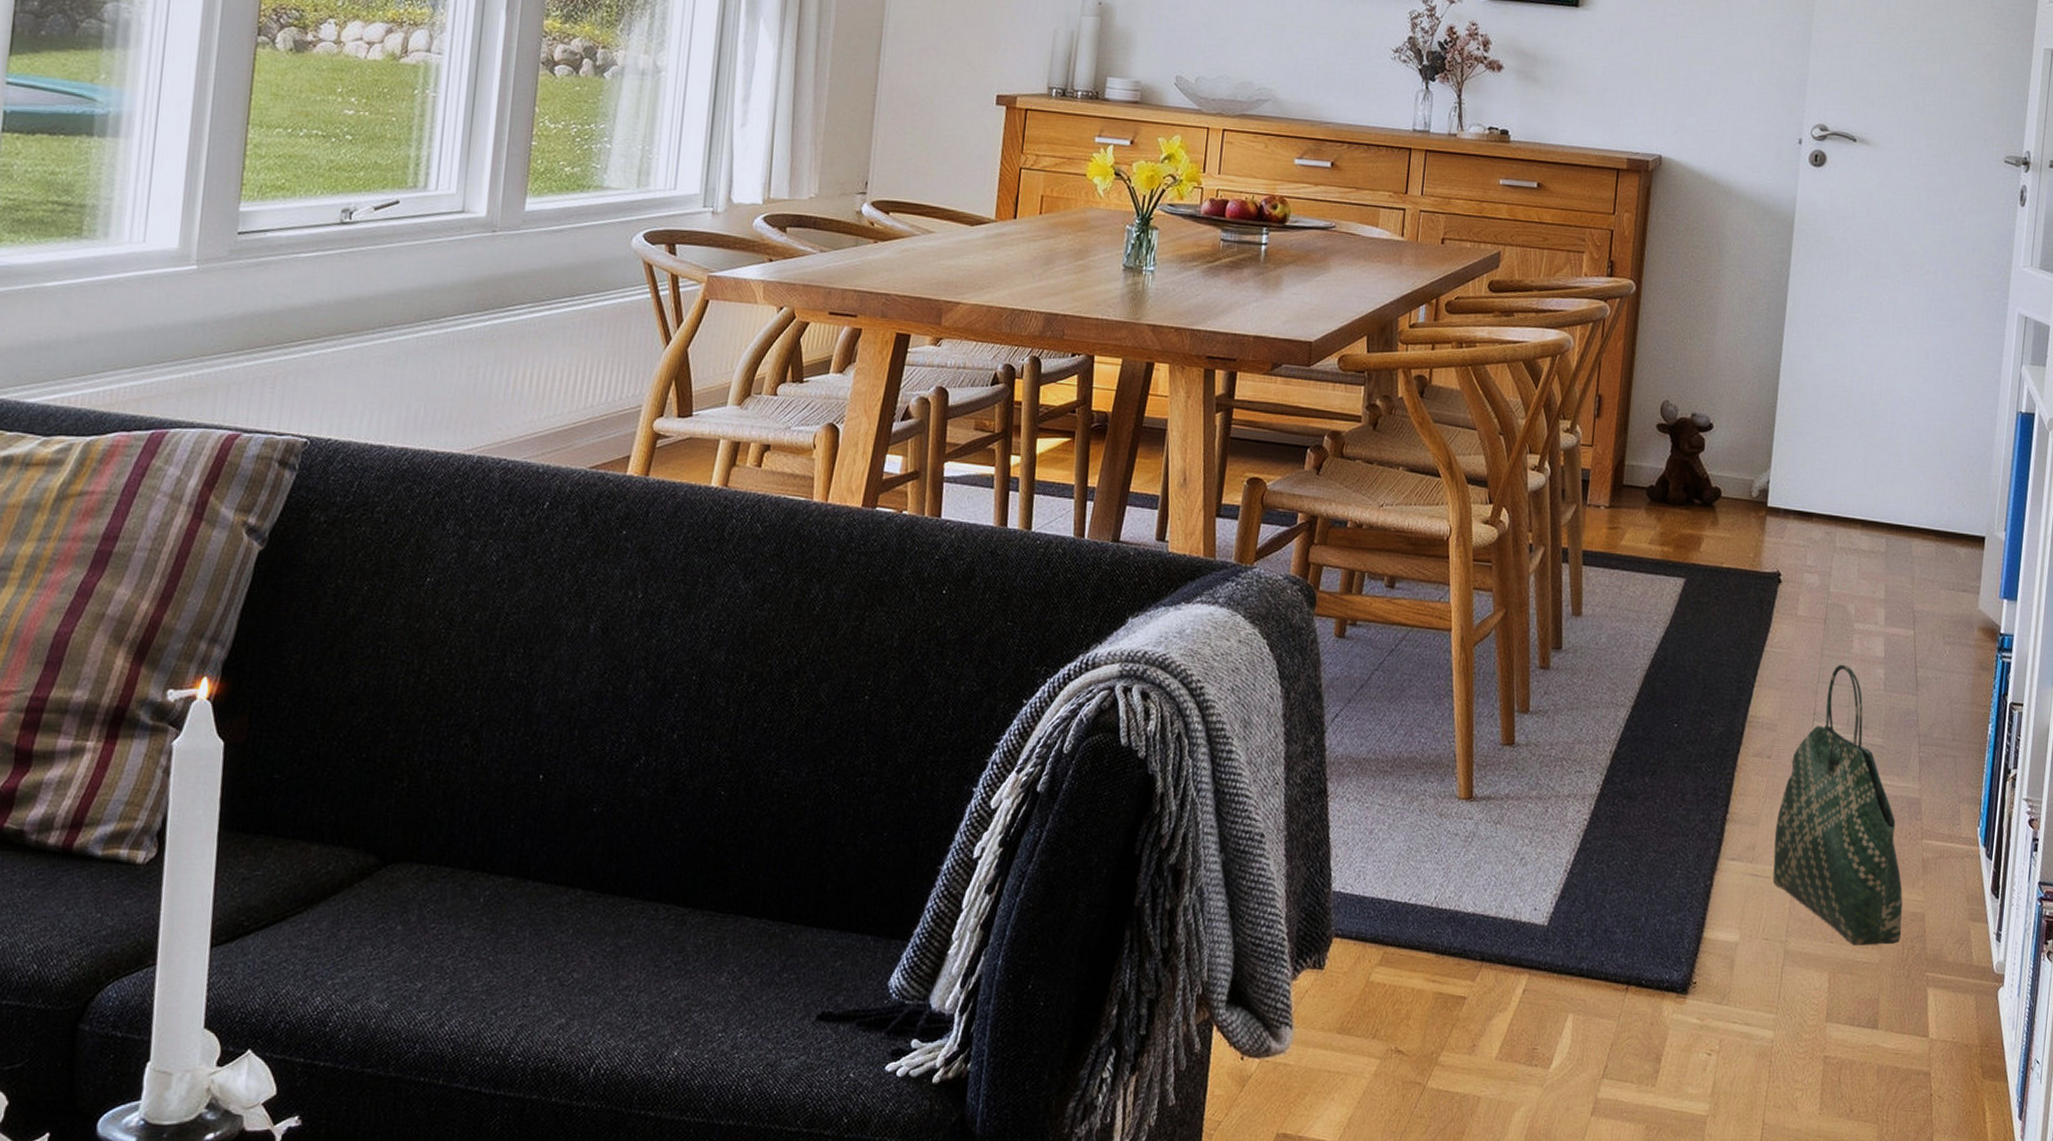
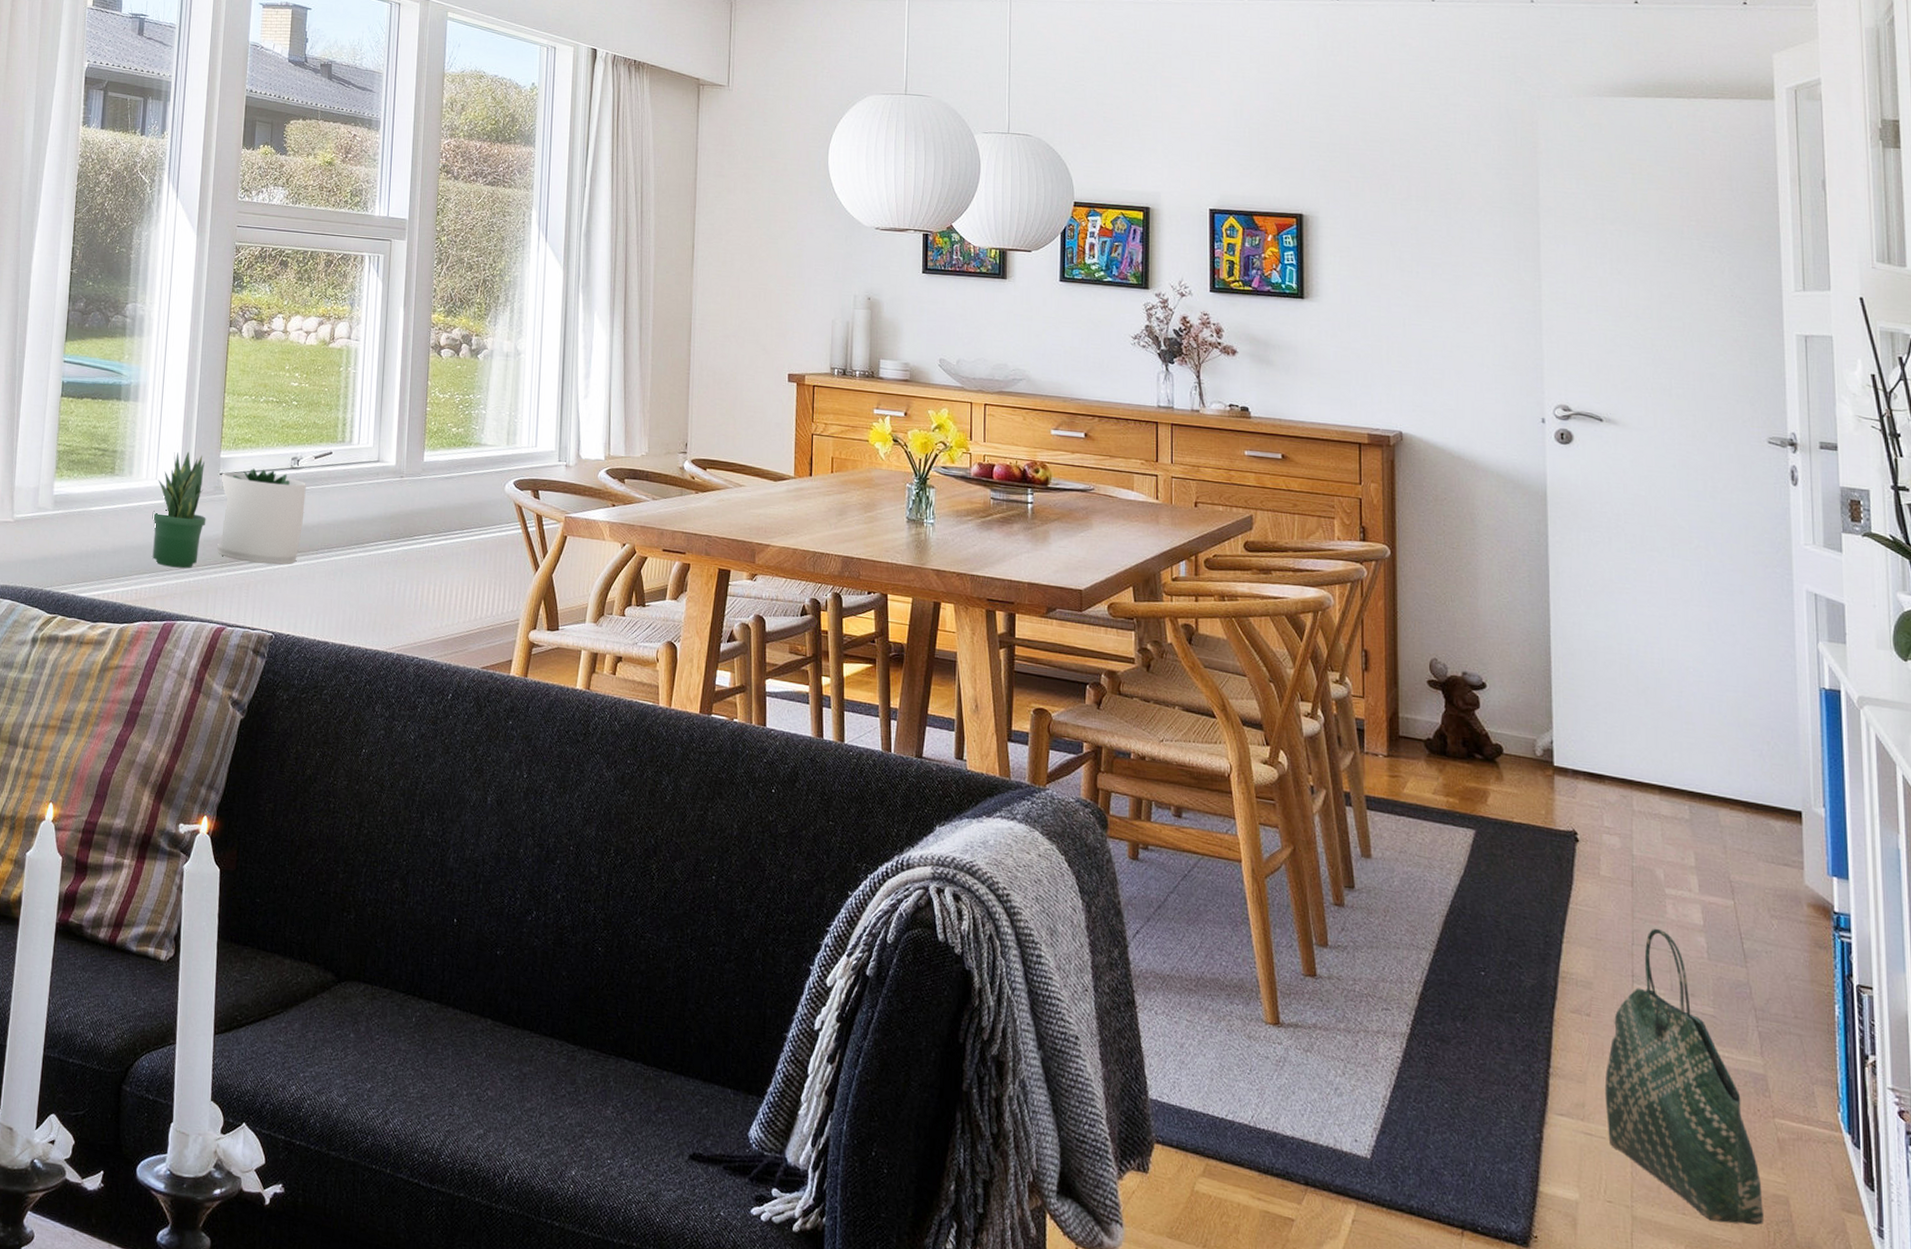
planter: none [136,203,217,360] -> present [152,451,206,569]
planter: none [231,224,361,351] -> present [217,468,306,565]

